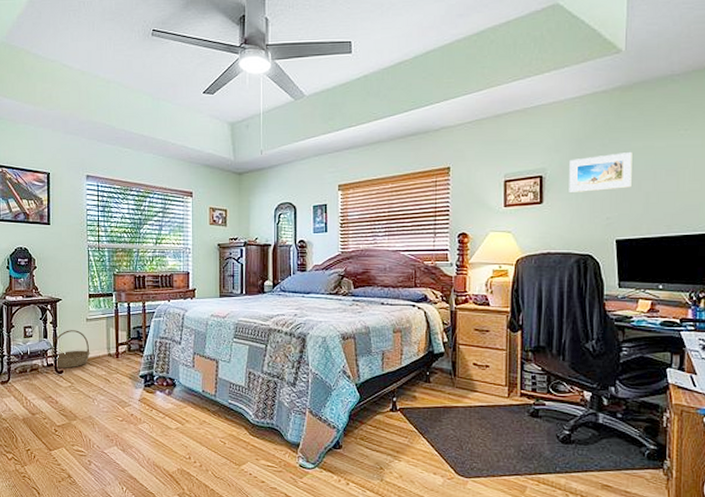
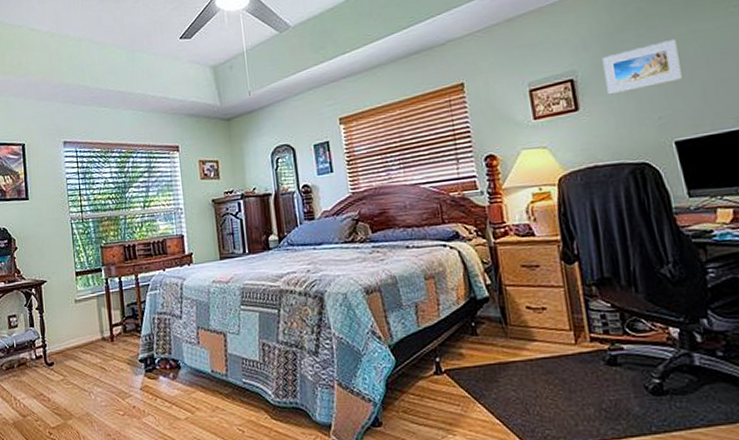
basket: present [51,330,90,368] -> none [39,314,82,360]

